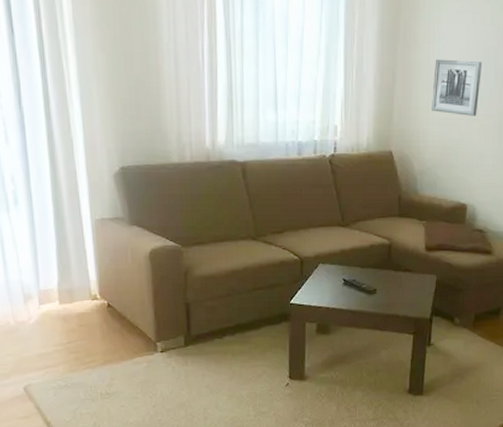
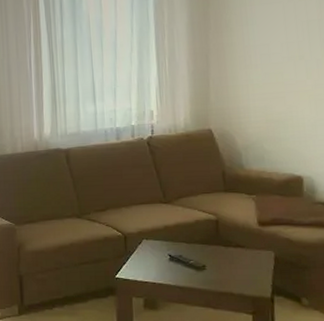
wall art: present [431,59,483,116] -> none [250,35,305,89]

